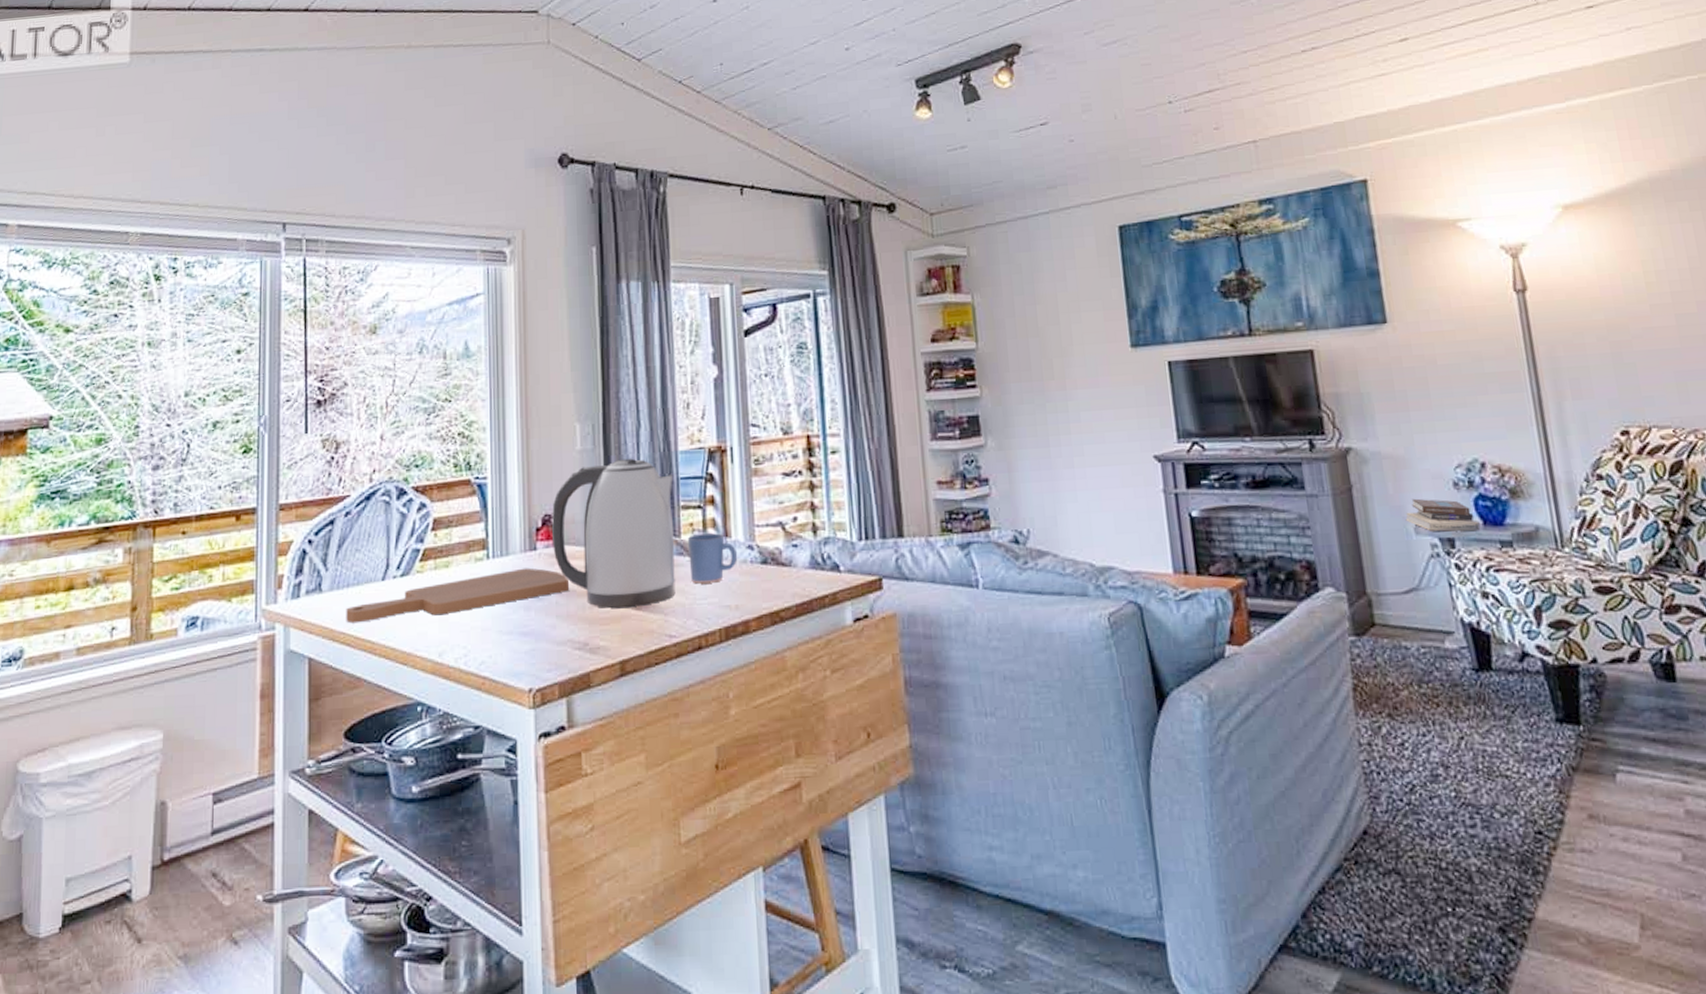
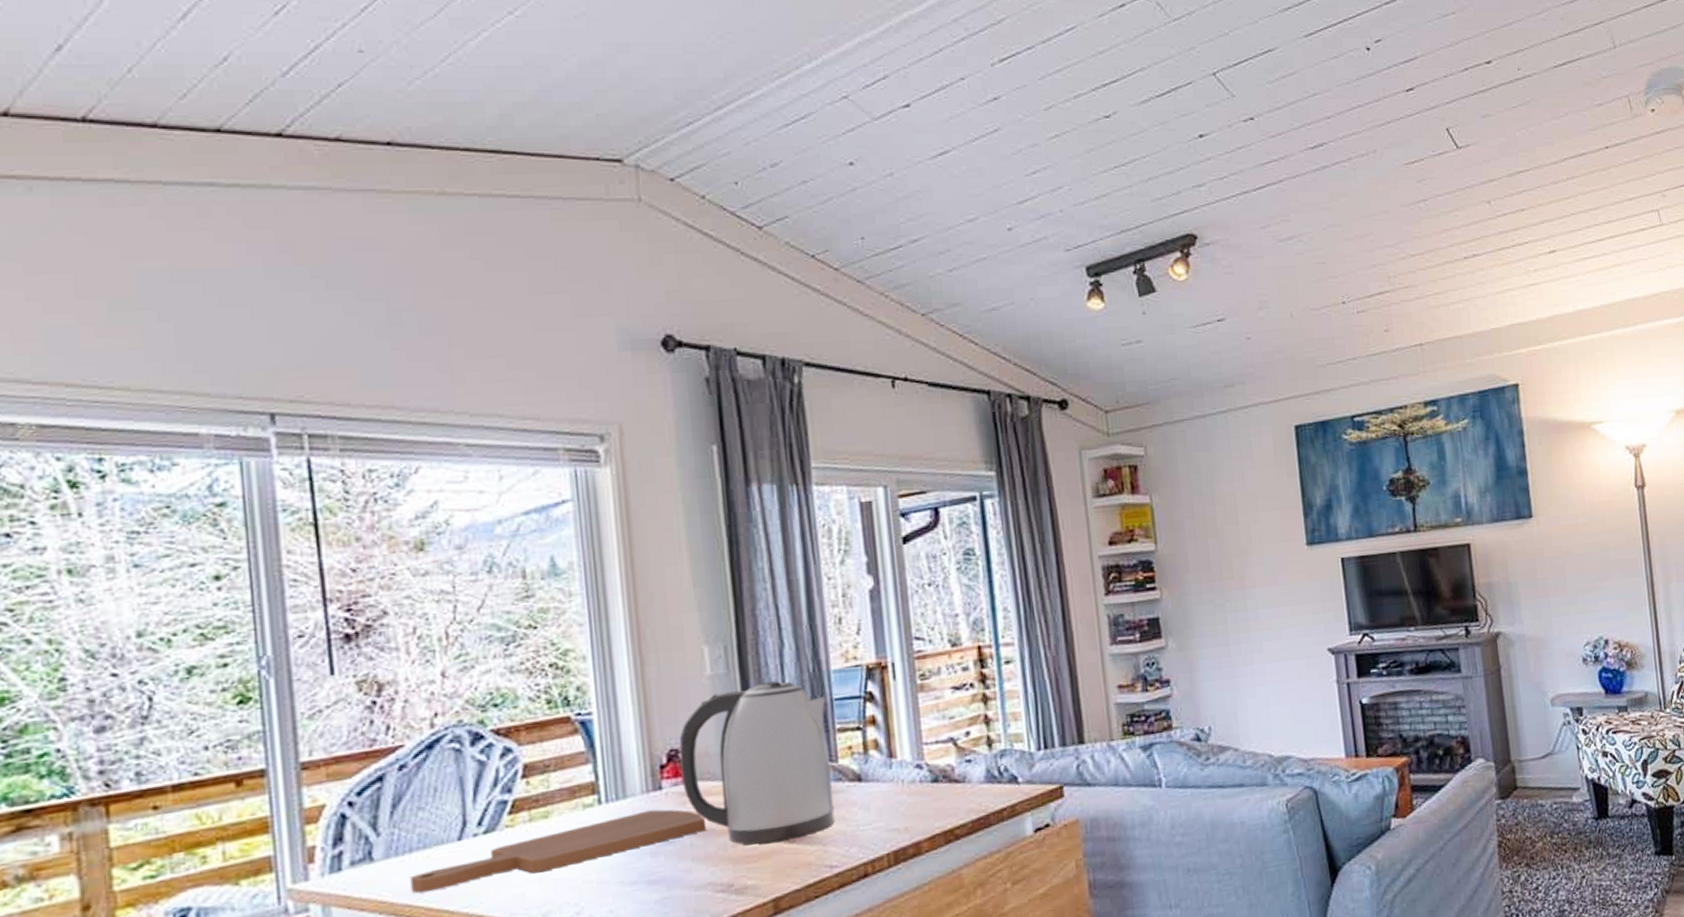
mug: present [688,533,738,584] -> none [847,754,905,810]
books: present [1405,498,1481,532] -> none [1544,674,1603,703]

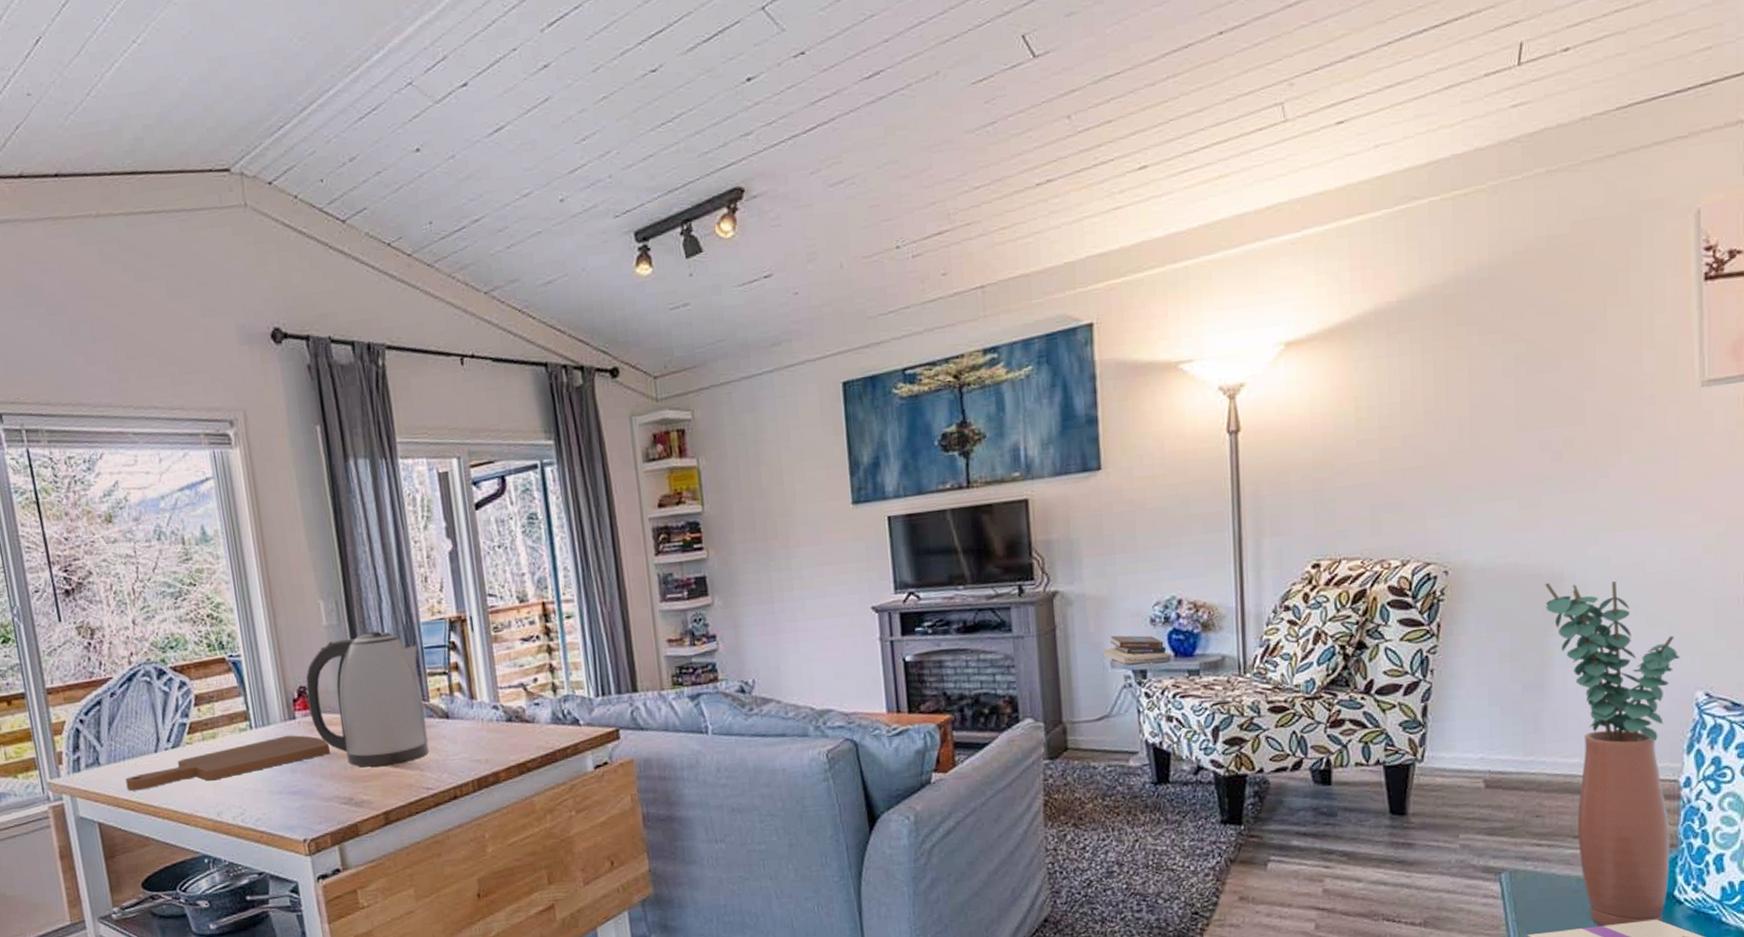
books: none [1544,674,1603,703] -> present [1103,635,1172,665]

